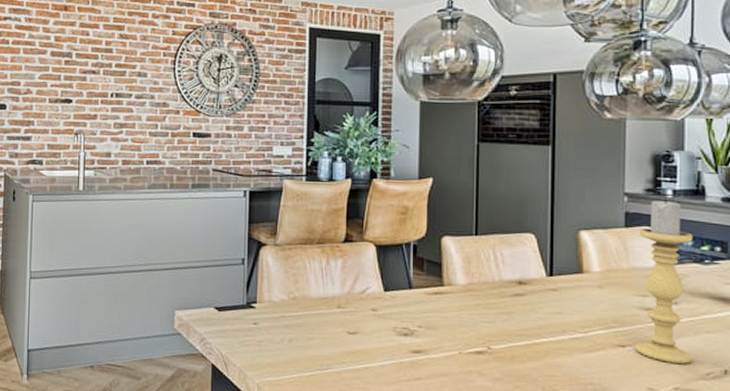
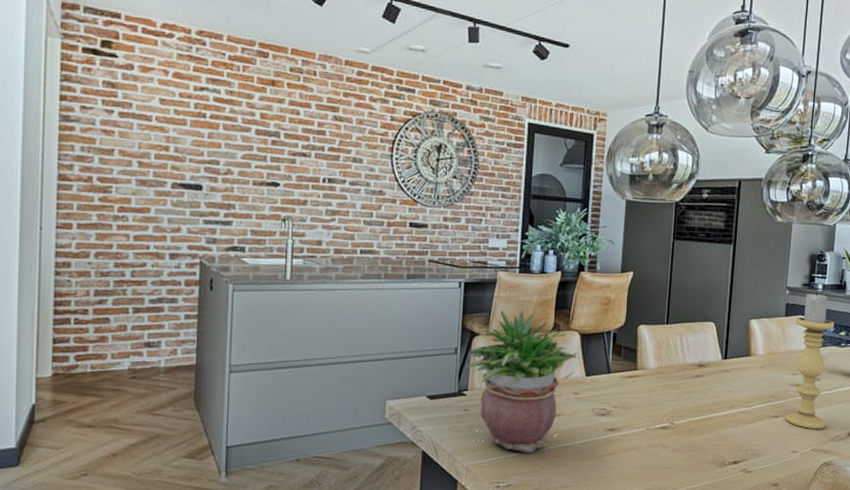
potted plant: none [253,219,374,373] -> present [466,309,578,453]

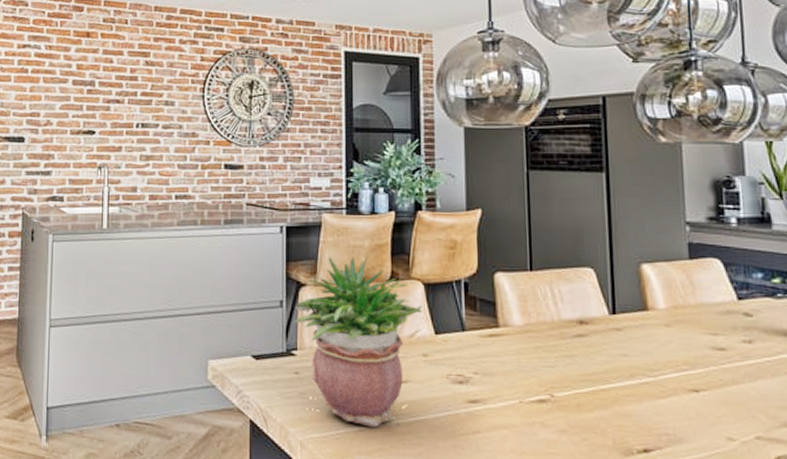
candle holder: present [785,292,835,429] -> none [704,227,774,410]

